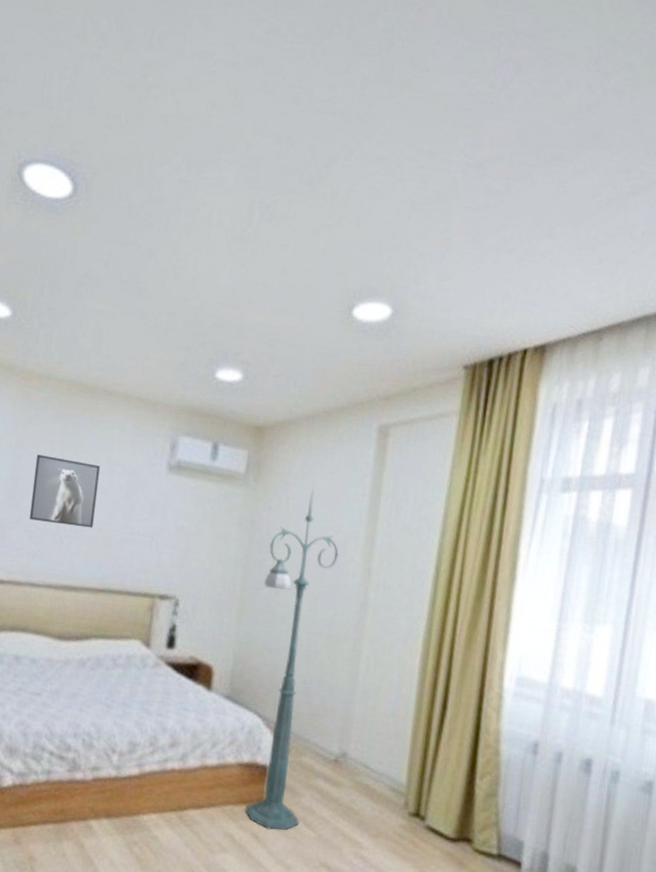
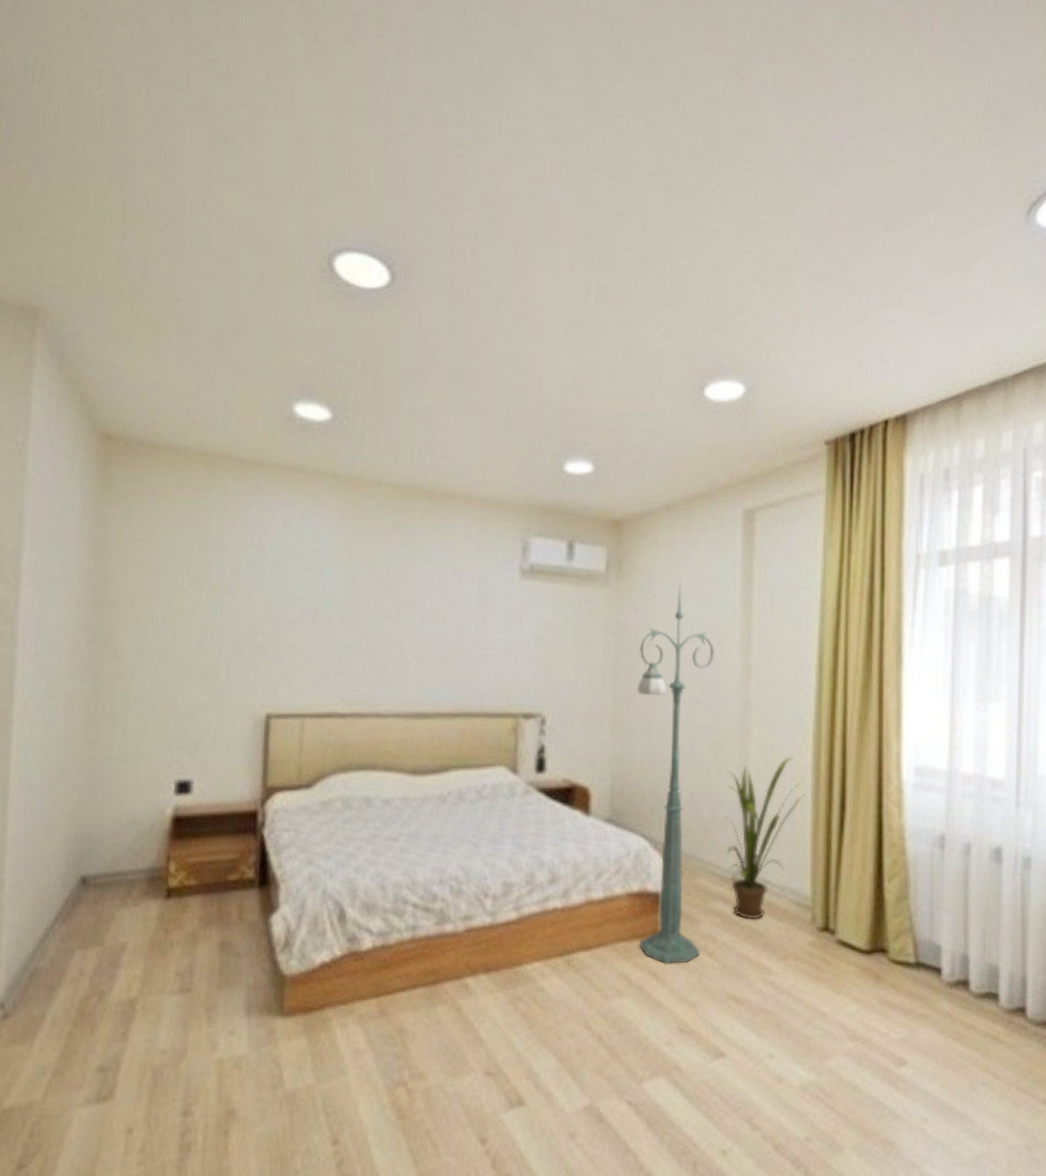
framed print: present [29,454,100,528] -> none [369,569,445,646]
house plant: none [331,656,410,800] -> present [724,756,805,920]

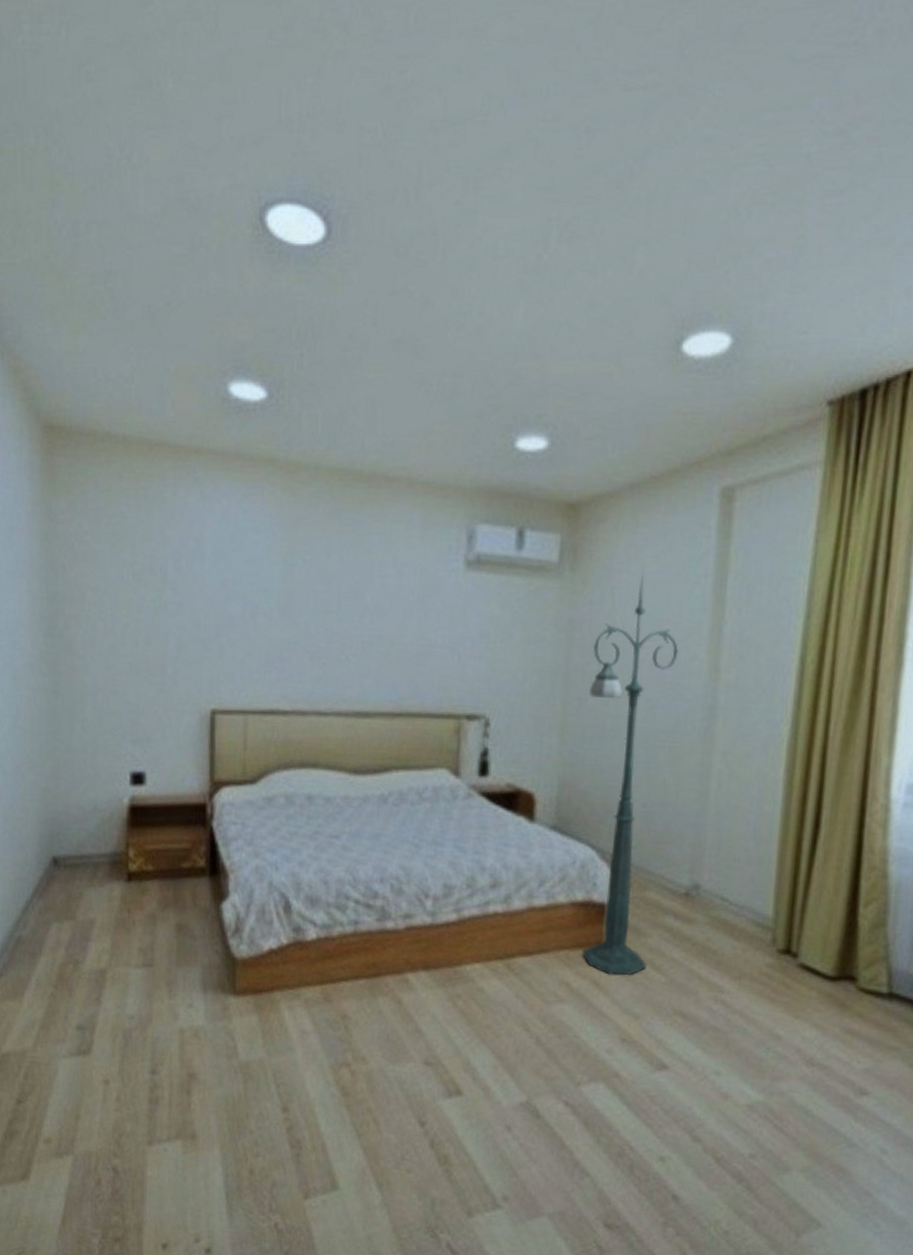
house plant: present [724,756,805,920] -> none [680,768,774,938]

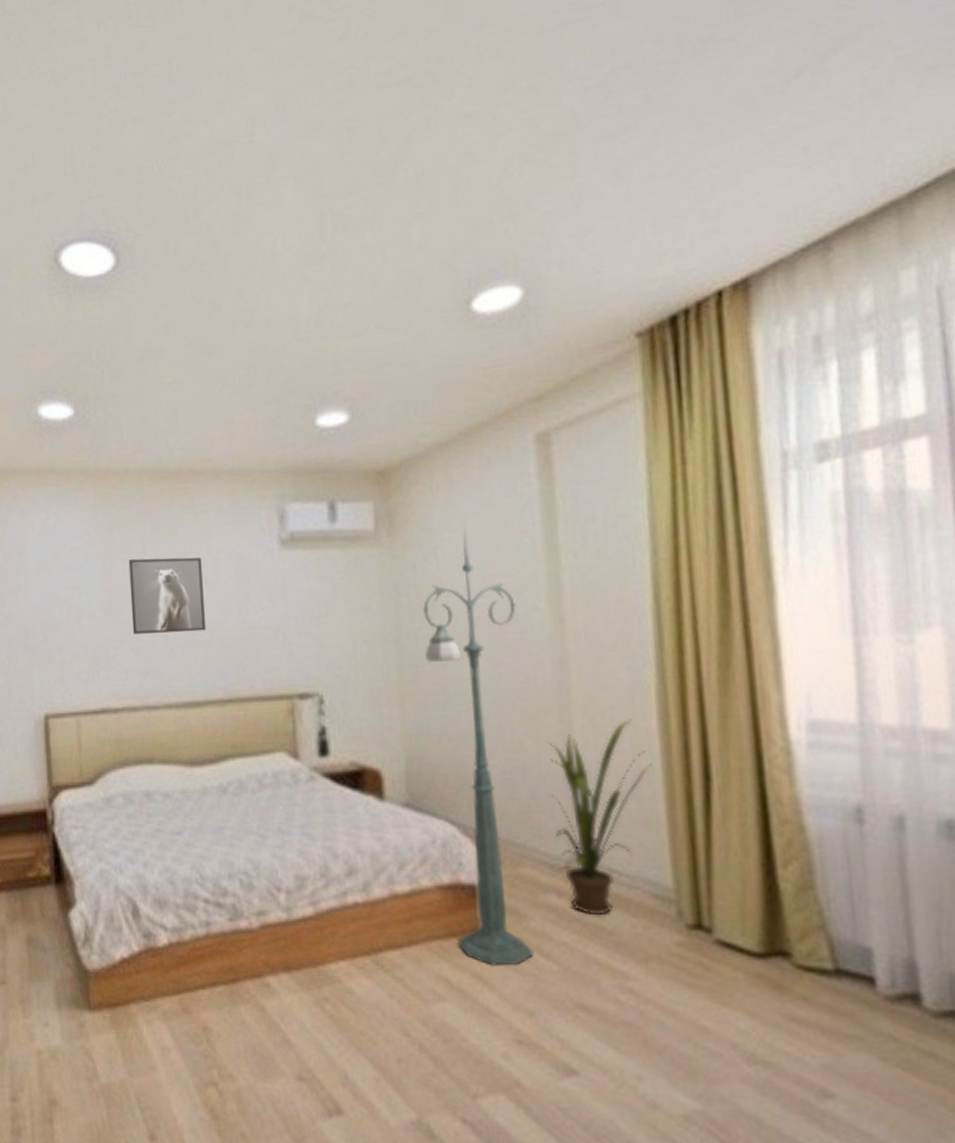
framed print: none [309,561,386,643] -> present [128,557,207,634]
house plant: none [680,768,774,938] -> present [547,719,653,916]

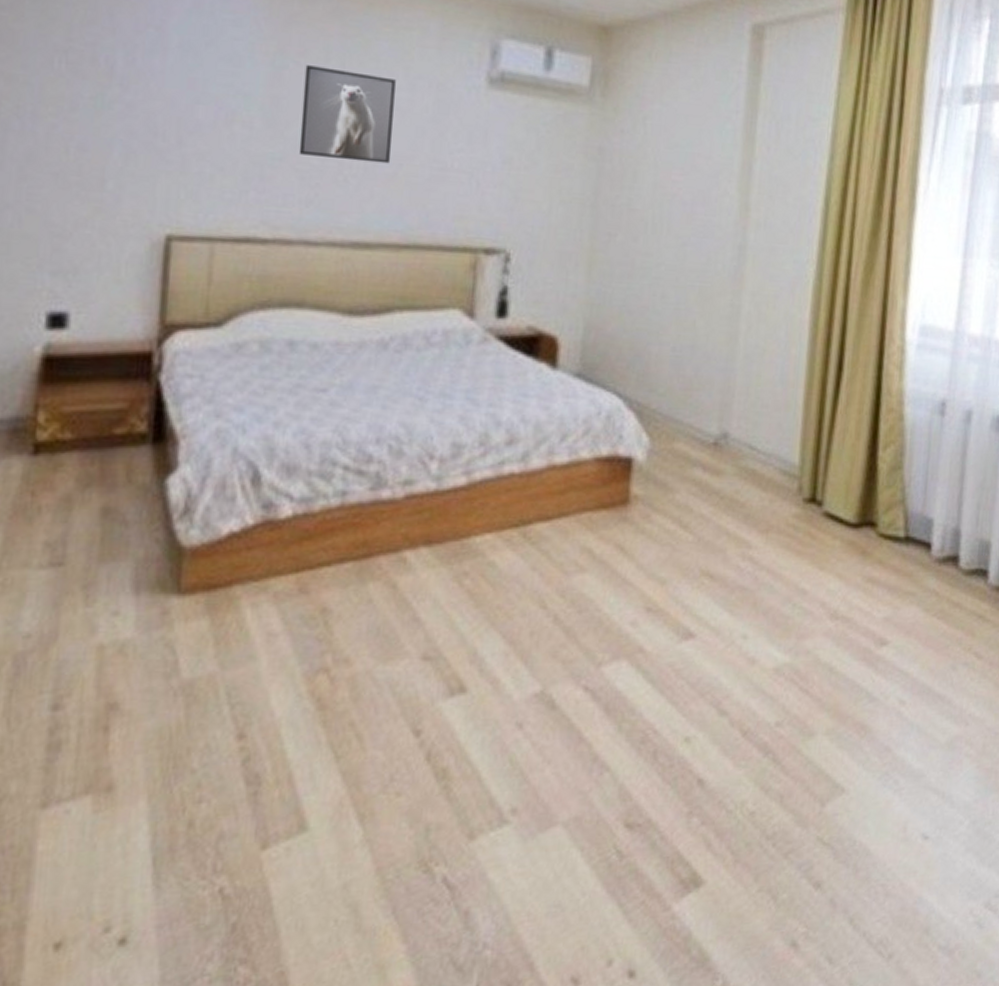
floor lamp: present [422,528,534,967] -> none [606,103,710,538]
house plant: present [547,719,653,916] -> none [709,309,800,490]

